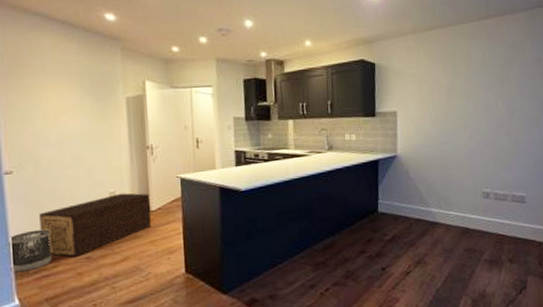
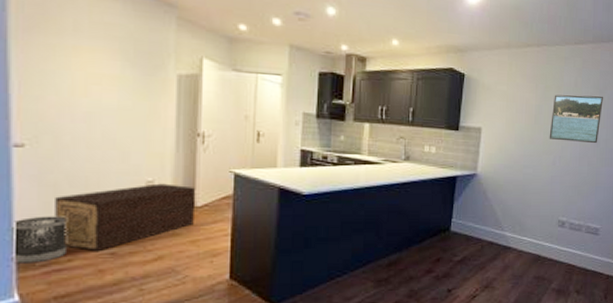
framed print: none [463,67,514,115] -> present [549,94,603,144]

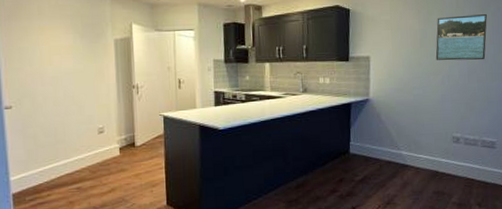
wastebasket: present [11,216,68,264] -> none [8,160,47,199]
storage box: present [55,183,195,251] -> none [35,128,136,187]

